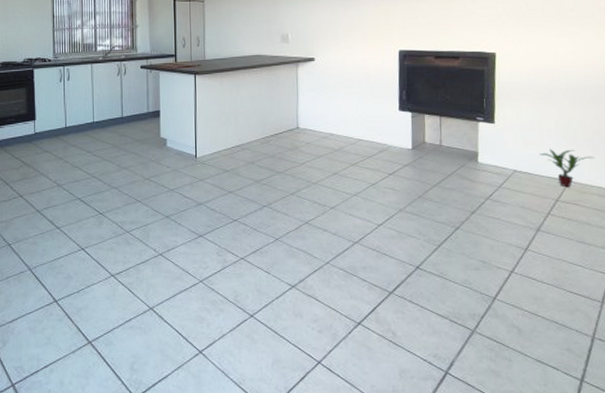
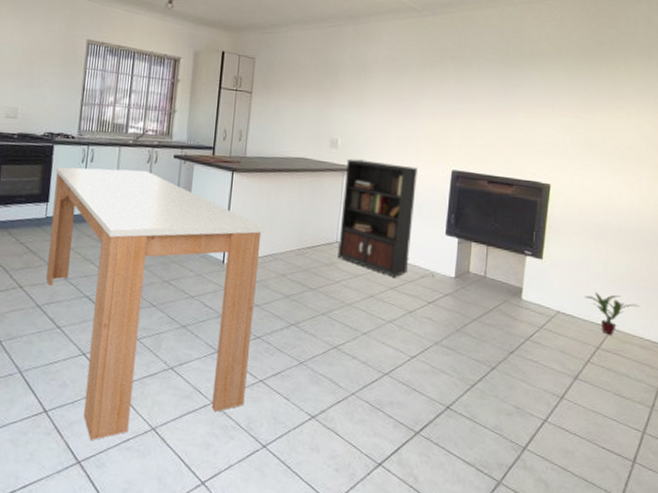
dining table: none [38,82,229,324] -> present [46,166,263,441]
bookcase: none [298,50,393,154] -> present [338,158,435,278]

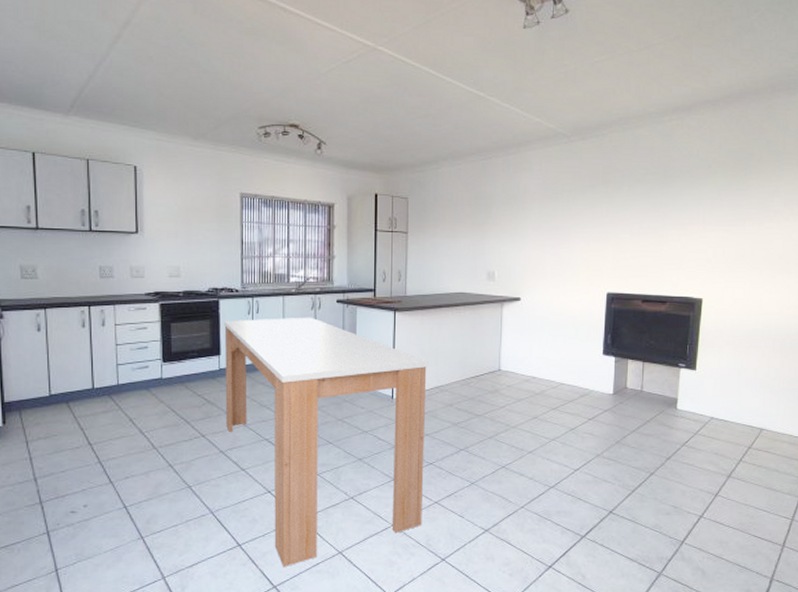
bookcase: present [338,158,435,278] -> none [501,289,594,398]
potted plant: present [585,291,641,335] -> none [737,396,790,435]

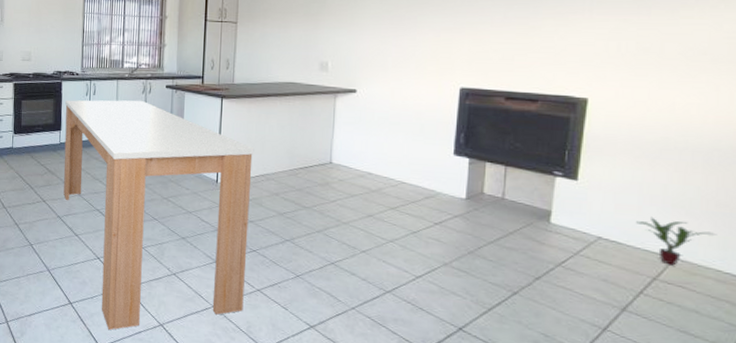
potted plant: none [737,396,790,435] -> present [636,216,717,266]

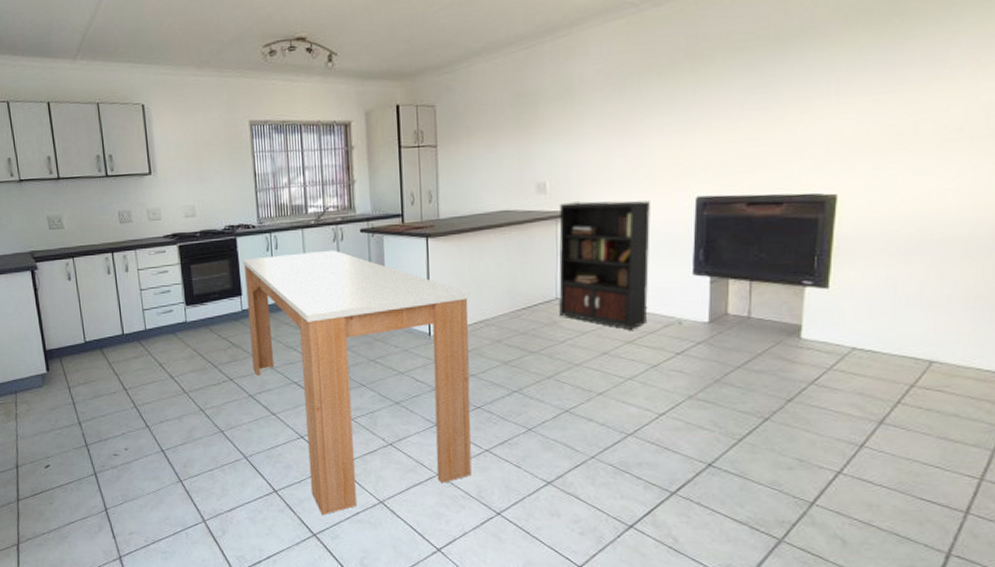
bookcase: none [332,81,442,199] -> present [559,200,683,330]
potted plant: present [636,216,717,266] -> none [892,319,977,369]

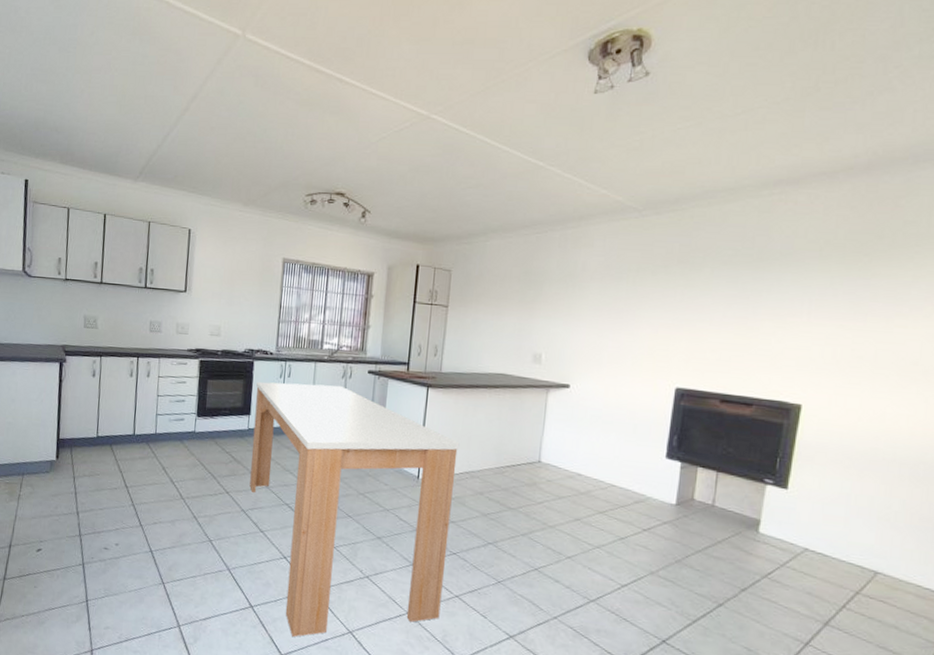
bookcase: present [559,200,683,330] -> none [540,374,652,504]

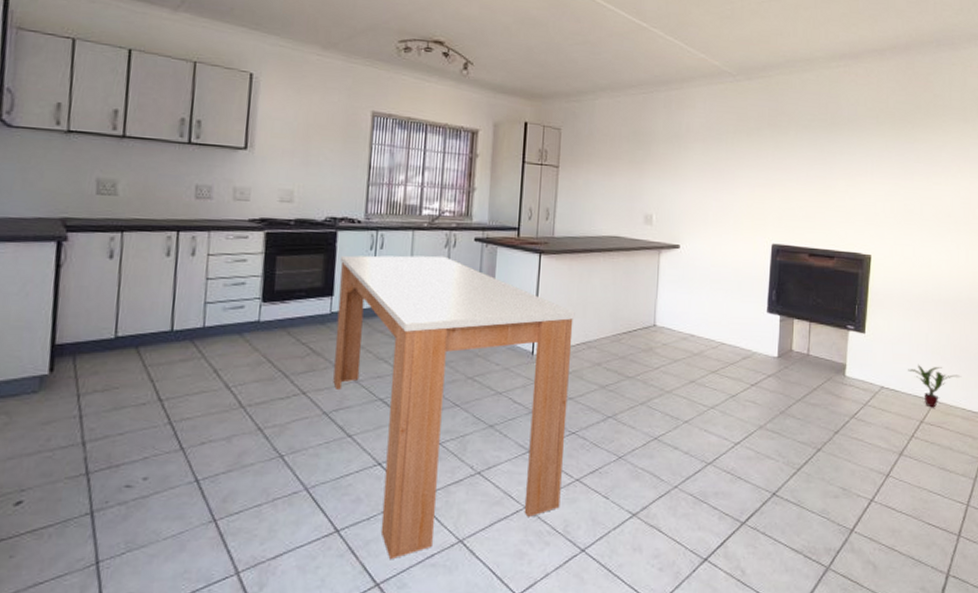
potted plant: none [843,529,919,580] -> present [908,364,962,408]

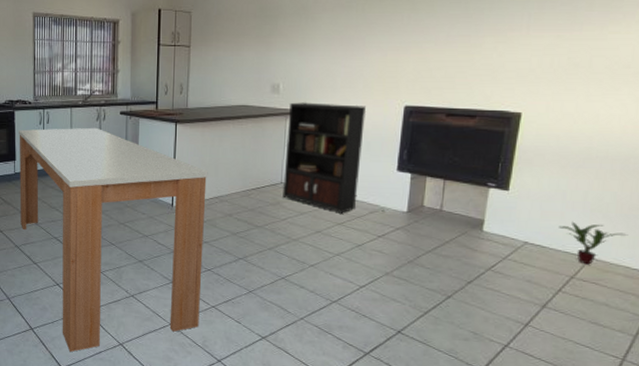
bookcase: none [656,235,758,360] -> present [283,102,386,214]

